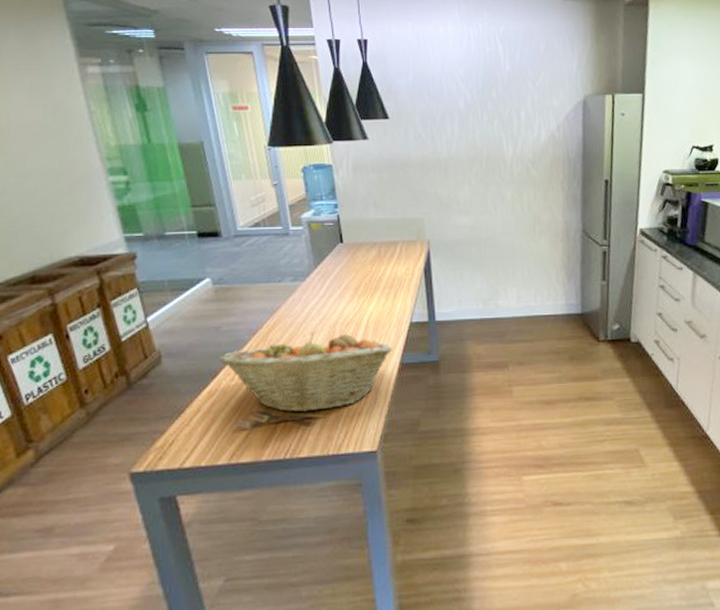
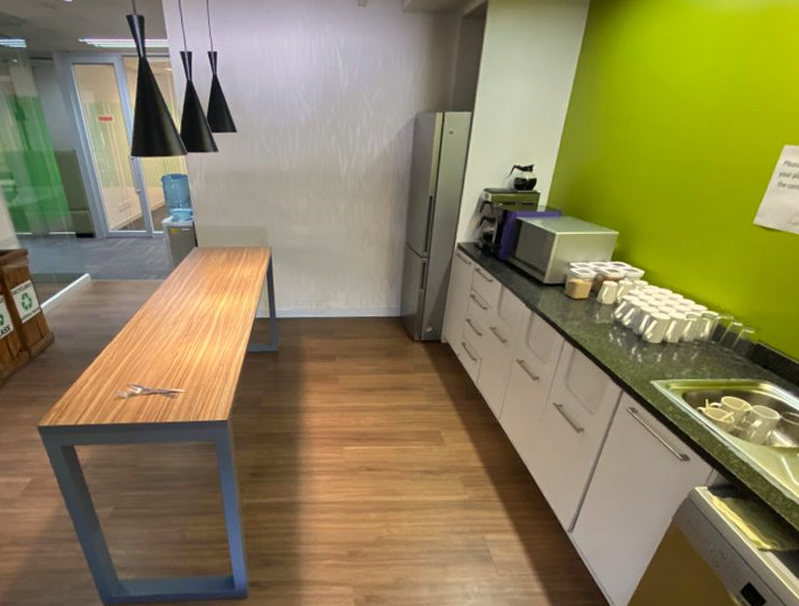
fruit basket: present [219,333,393,413] -> none [100,323,240,387]

